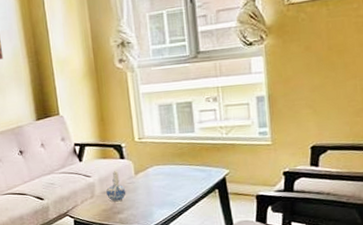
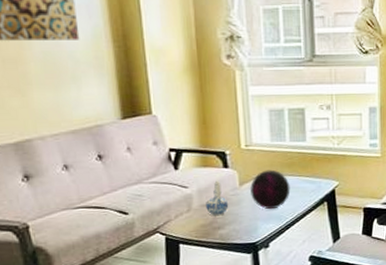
decorative orb: none [144,159,182,197] -> present [250,169,291,210]

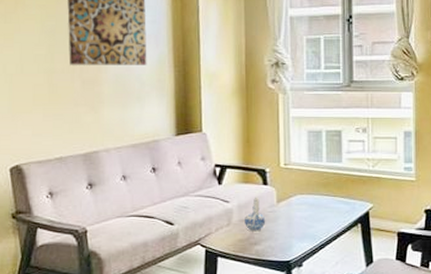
decorative orb: present [250,169,291,210] -> none [287,188,325,229]

